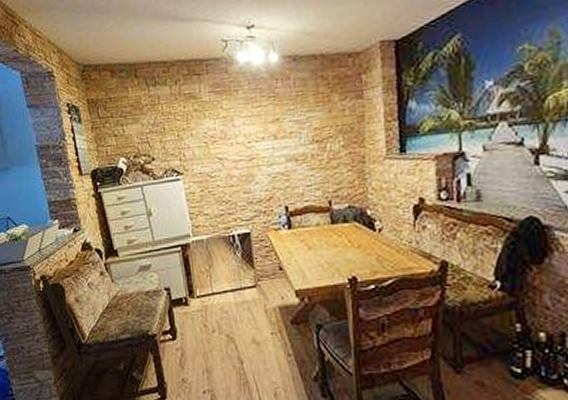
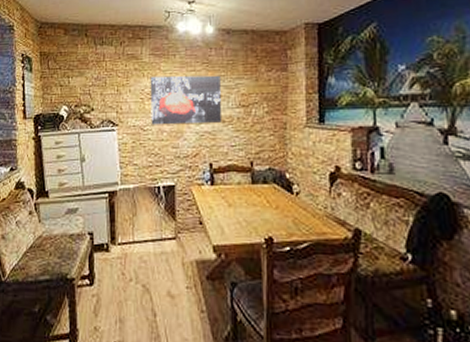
wall art: none [212,109,295,171] -> present [150,75,222,125]

